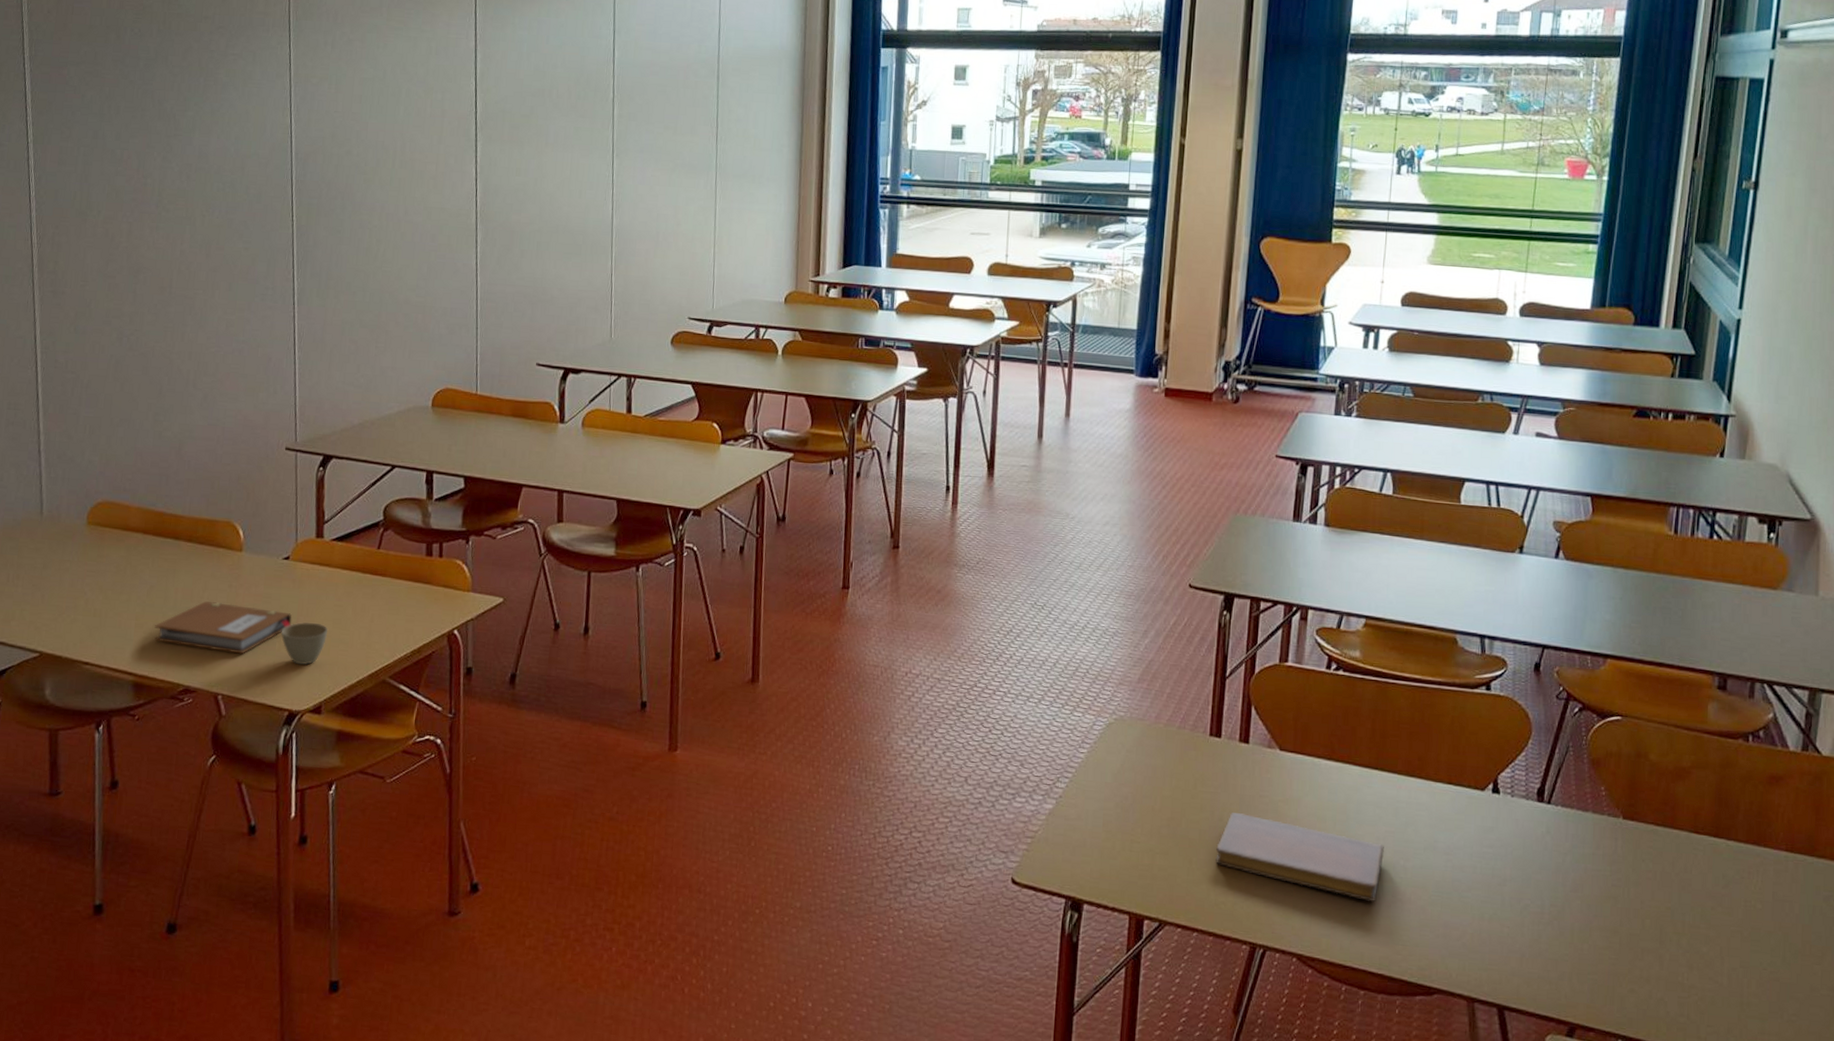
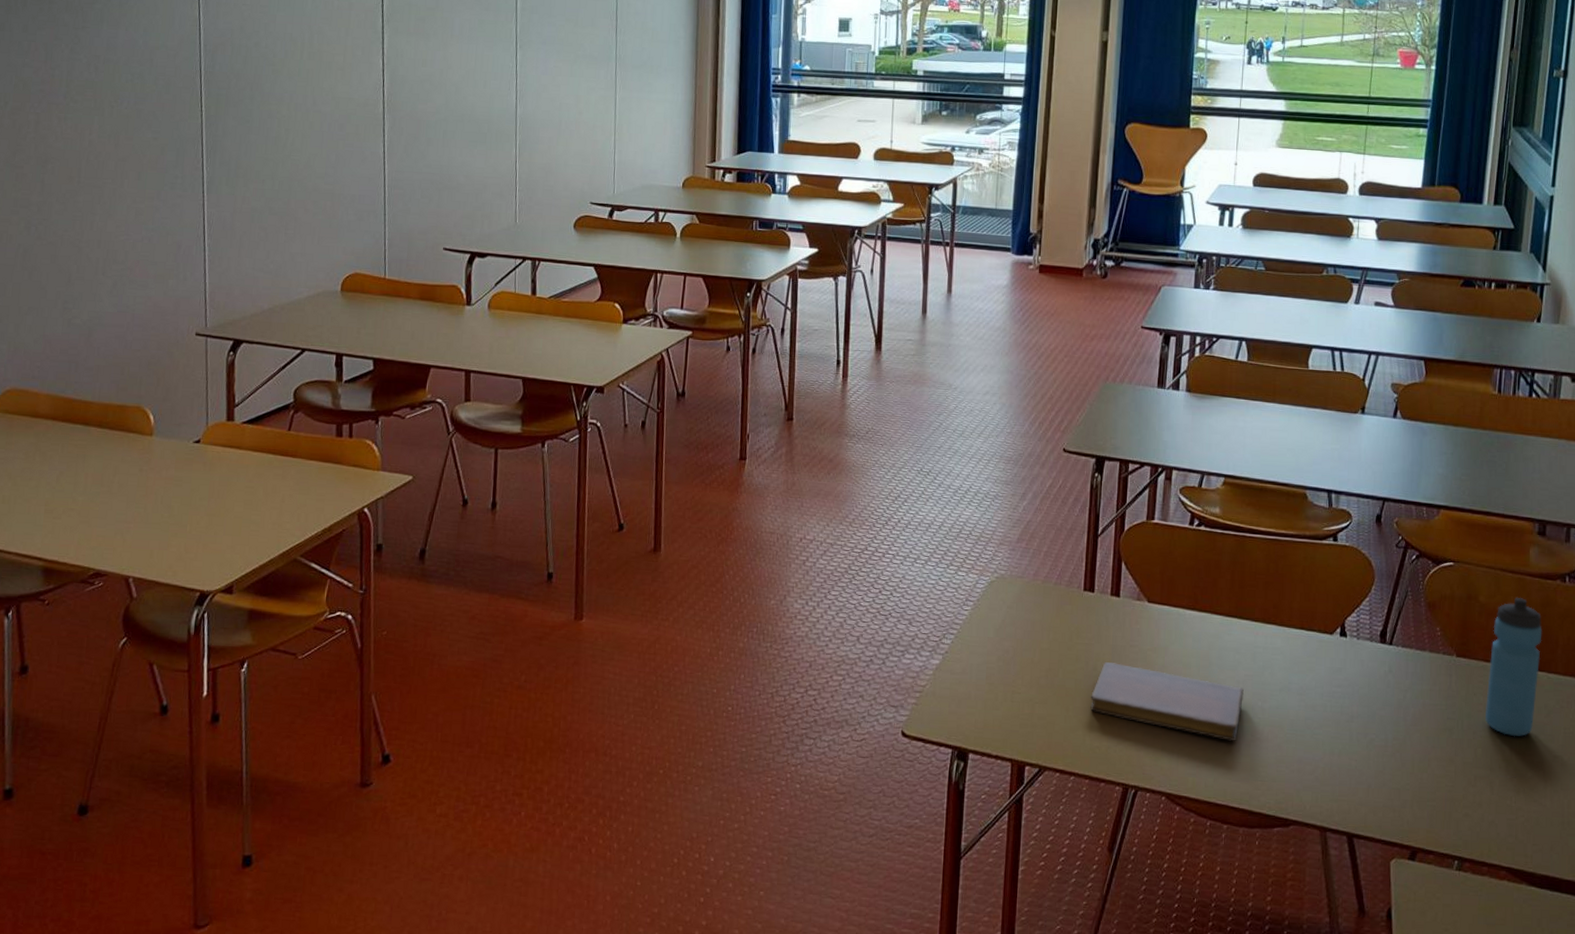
notebook: present [154,601,292,654] -> none [64,486,203,537]
cup: present [281,622,328,666] -> none [192,504,239,547]
water bottle: none [1655,756,1721,908] -> present [1485,597,1542,737]

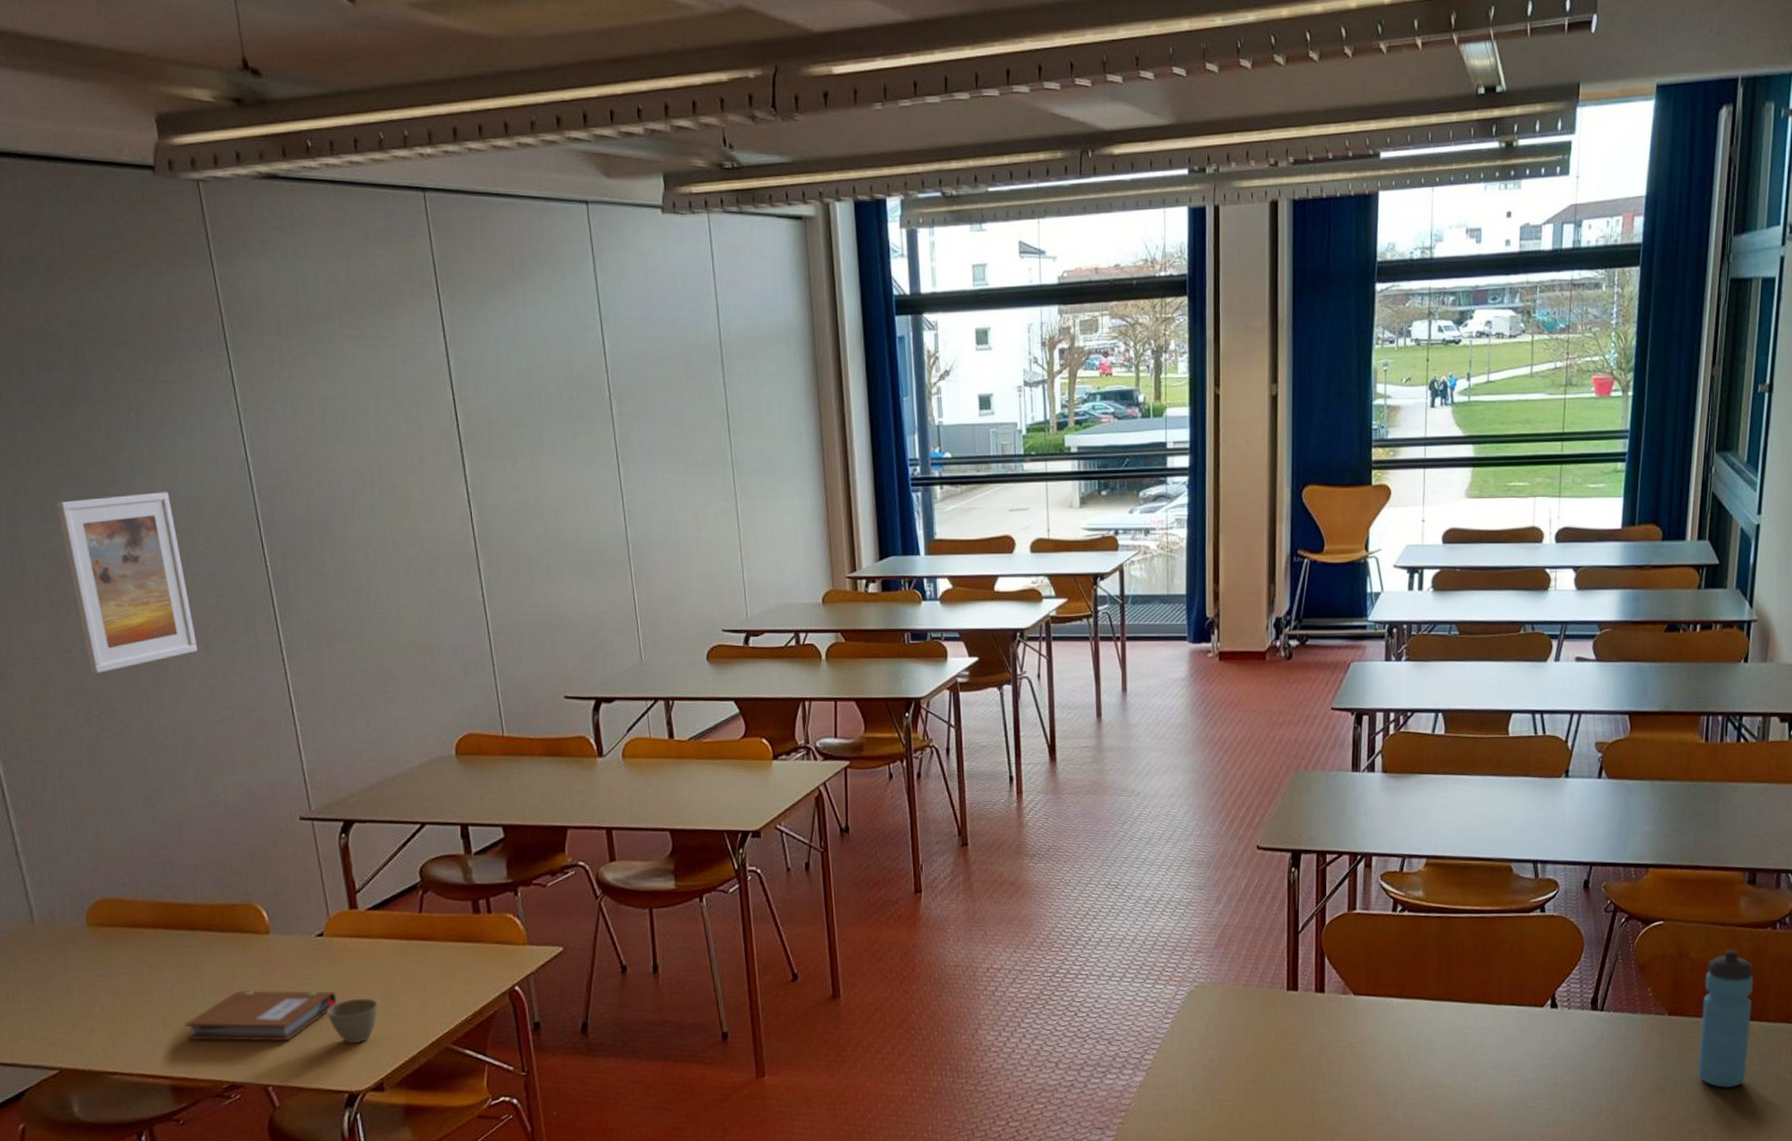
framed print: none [33,39,132,190] -> present [55,492,198,674]
notebook: none [64,486,203,537] -> present [185,990,337,1042]
cup: none [192,504,239,547] -> present [326,998,378,1044]
notebook: present [1090,662,1244,742] -> none [1301,1059,1456,1125]

